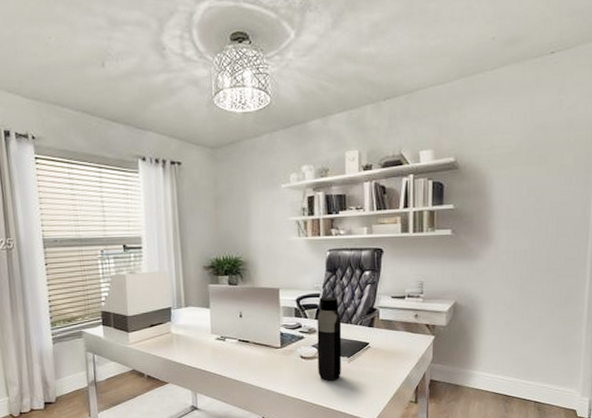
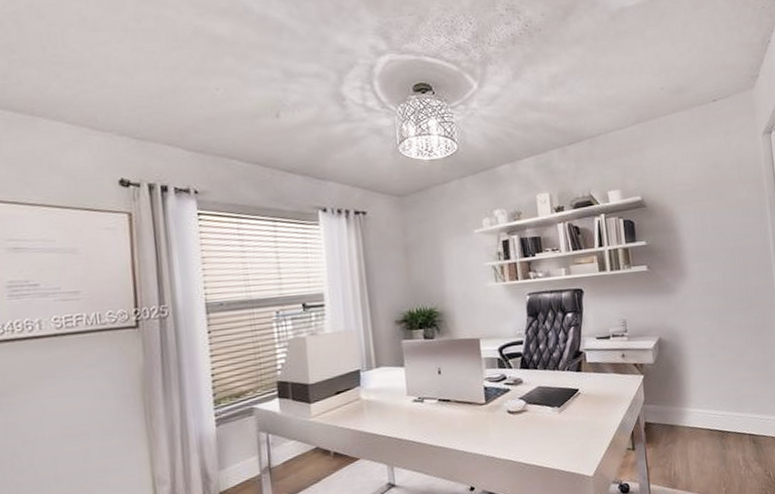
water bottle: present [317,297,342,381] -> none [522,343,553,436]

